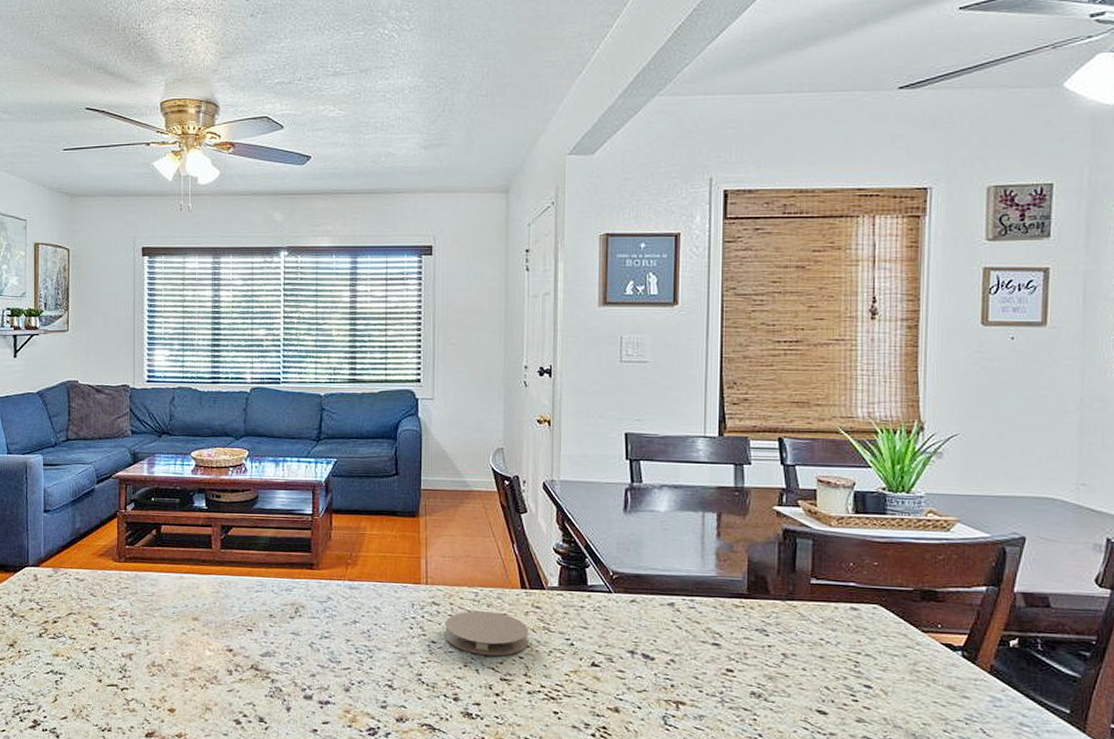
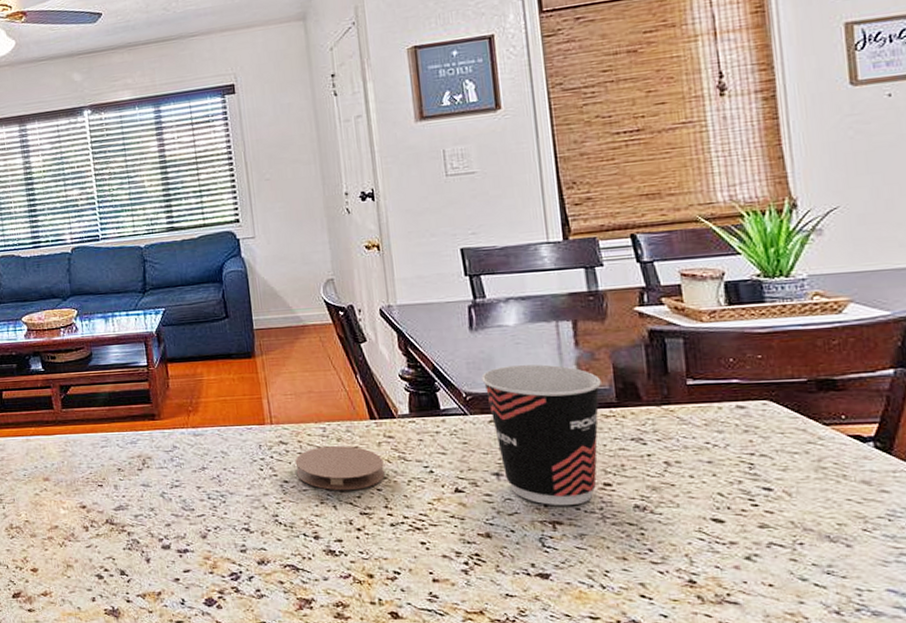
cup: none [629,550,736,687] -> present [481,364,601,505]

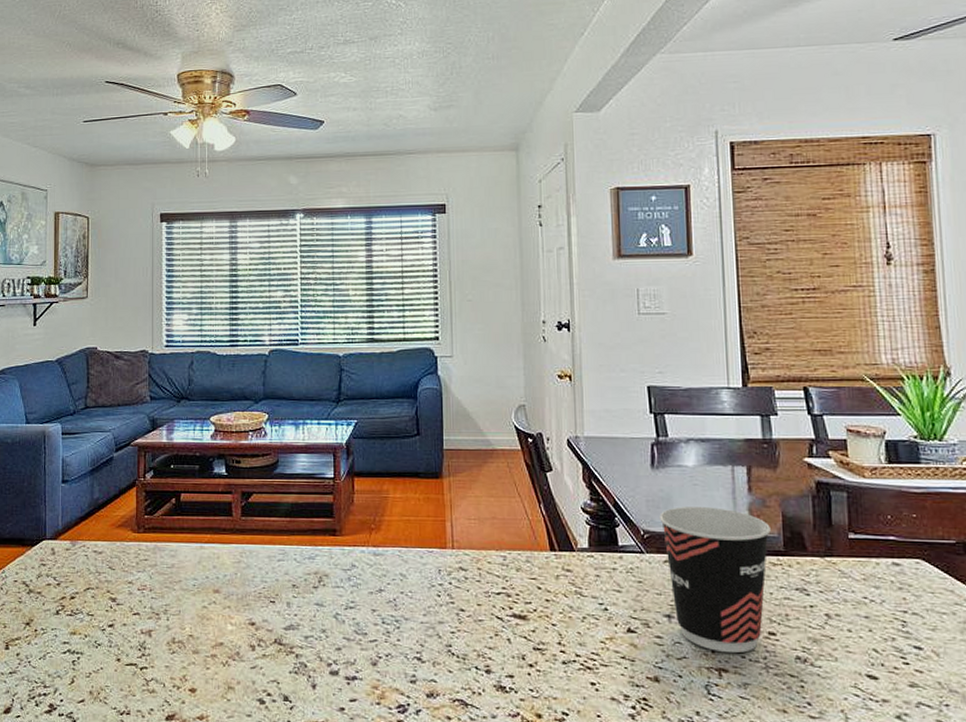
coaster: present [295,446,385,491] -> none [473,576,561,624]

